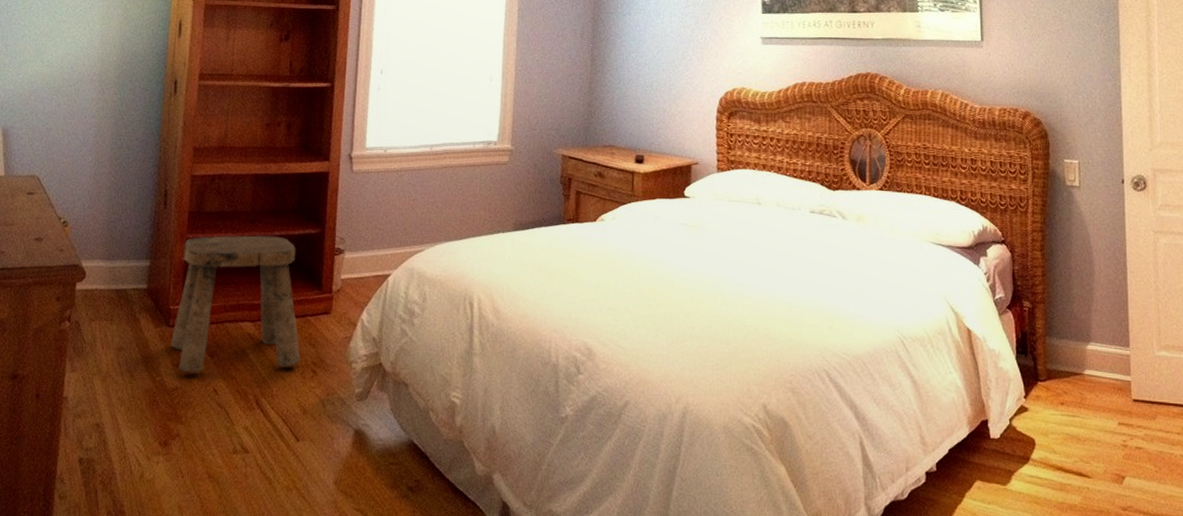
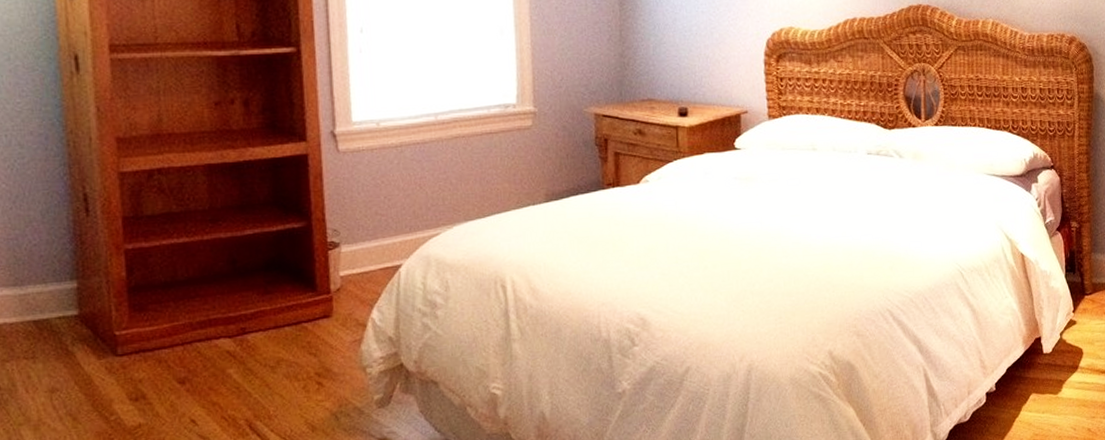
stool: present [171,235,301,373] -> none [122,235,300,406]

